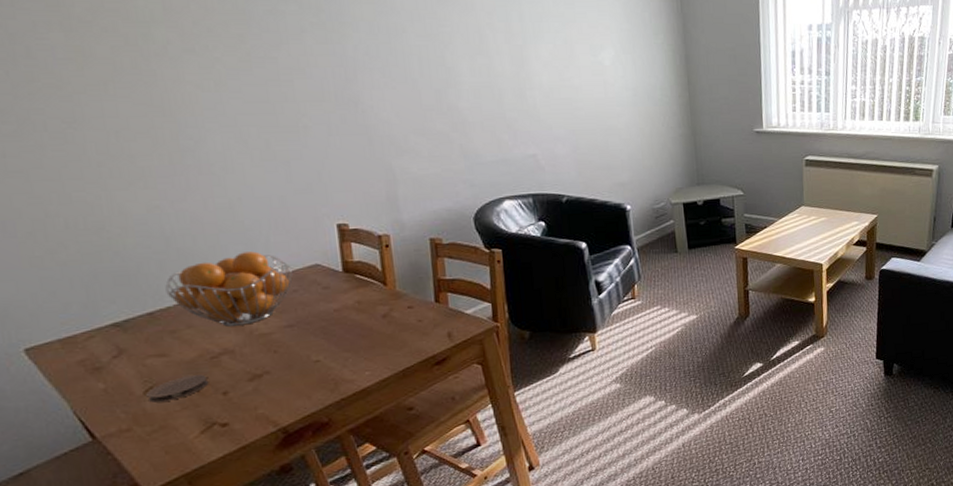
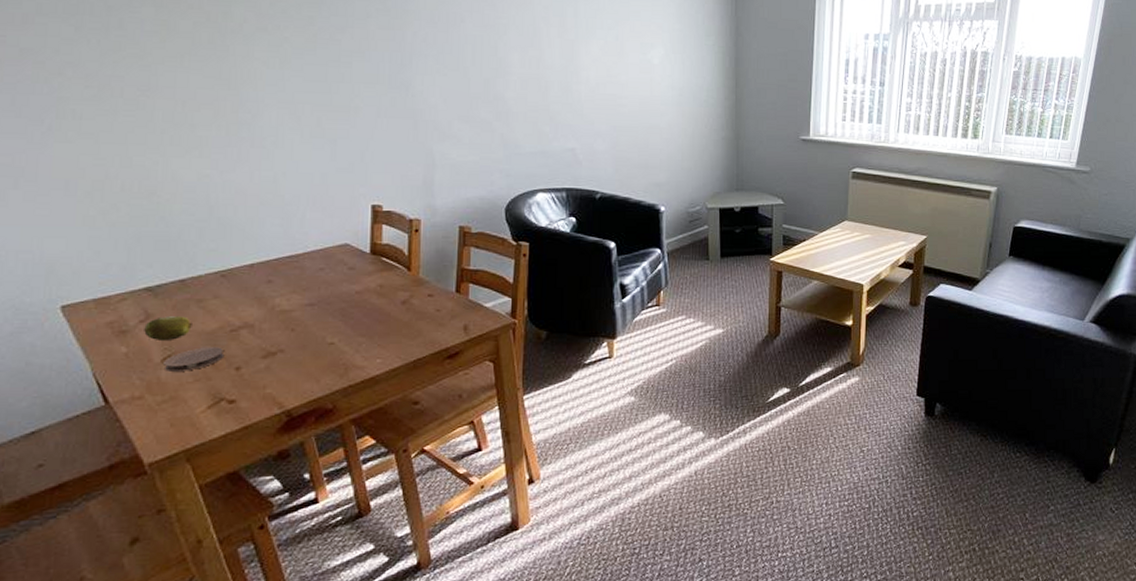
fruit: none [119,348,170,374] -> present [144,316,192,340]
fruit basket: present [165,251,293,327] -> none [200,226,322,300]

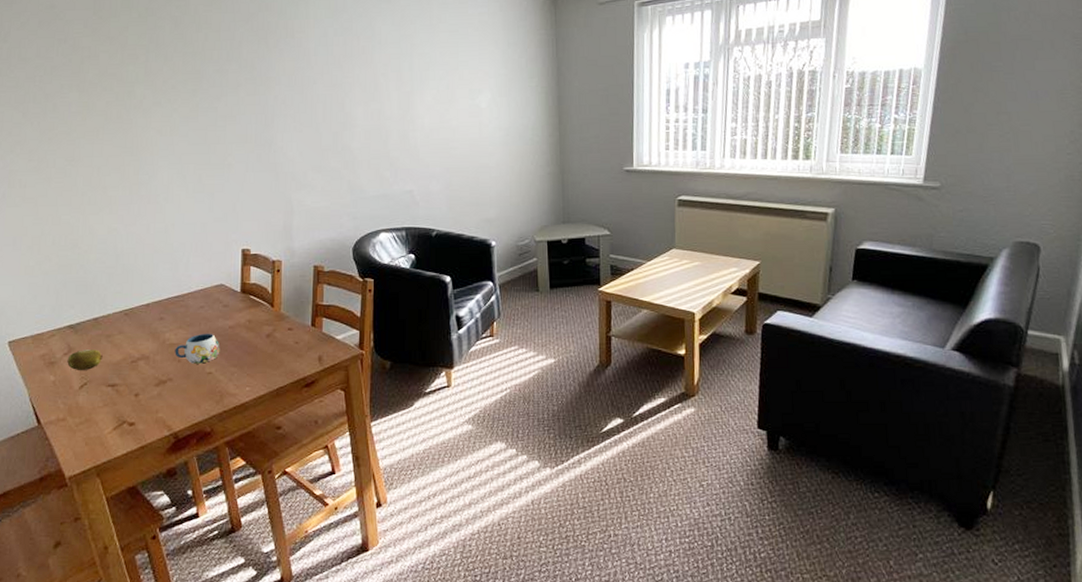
coaster: present [164,347,225,373] -> none [81,376,127,398]
mug: none [287,298,345,333] -> present [175,333,220,364]

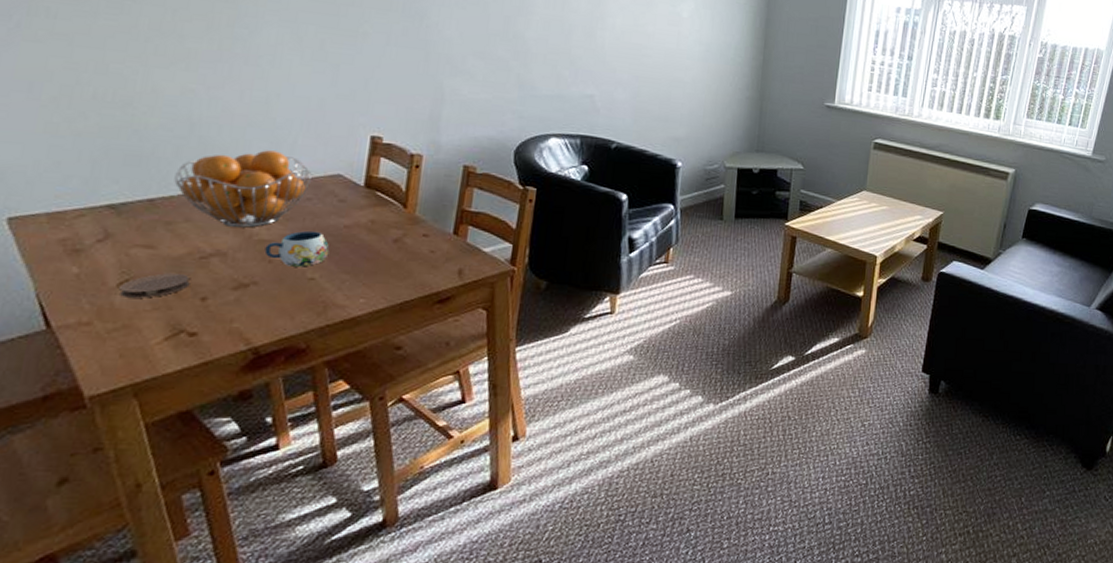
fruit: present [67,349,103,370] -> none [101,237,157,263]
coaster: none [81,376,127,398] -> present [119,273,190,299]
fruit basket: none [109,270,202,335] -> present [174,150,312,228]

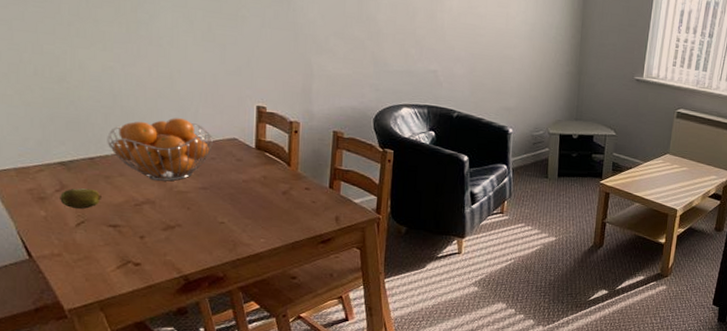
fruit: none [101,237,157,263] -> present [60,188,101,209]
coaster: present [119,273,190,299] -> none [78,217,130,237]
mug: present [264,230,330,267] -> none [183,184,234,213]

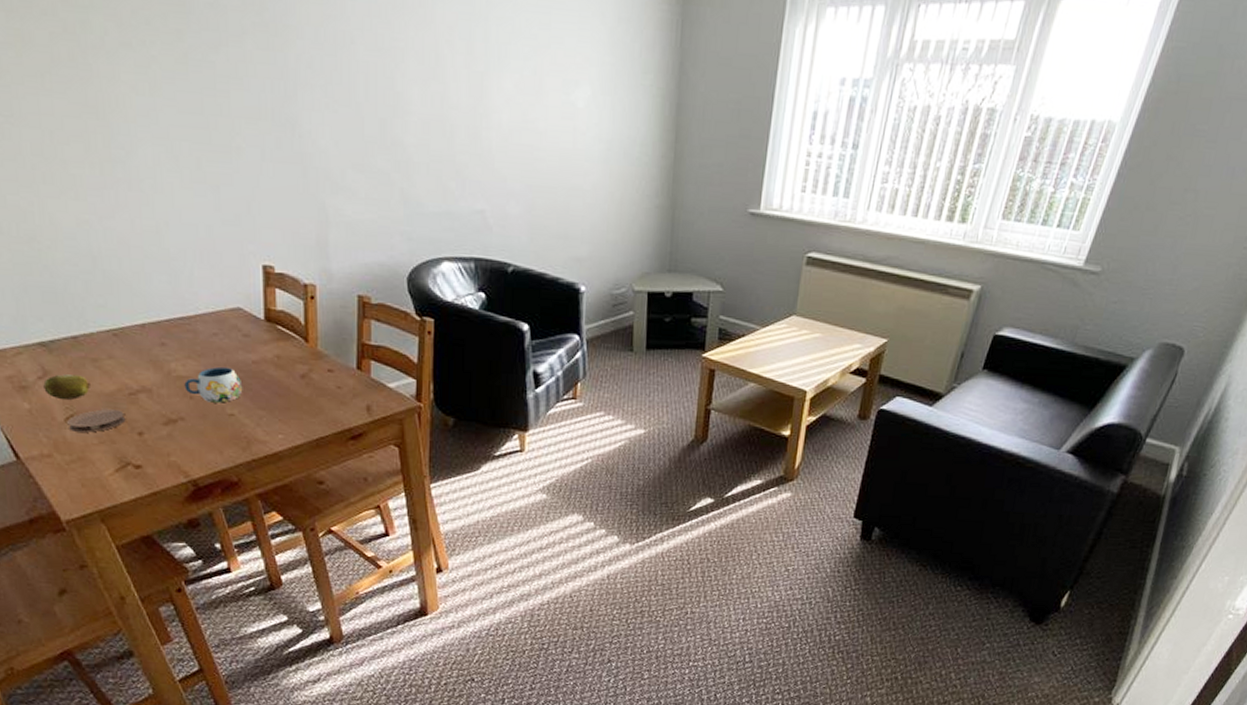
coaster: none [78,217,130,237] -> present [67,409,126,433]
fruit basket: present [107,118,213,181] -> none [90,283,214,364]
mug: none [183,184,234,213] -> present [184,366,243,403]

